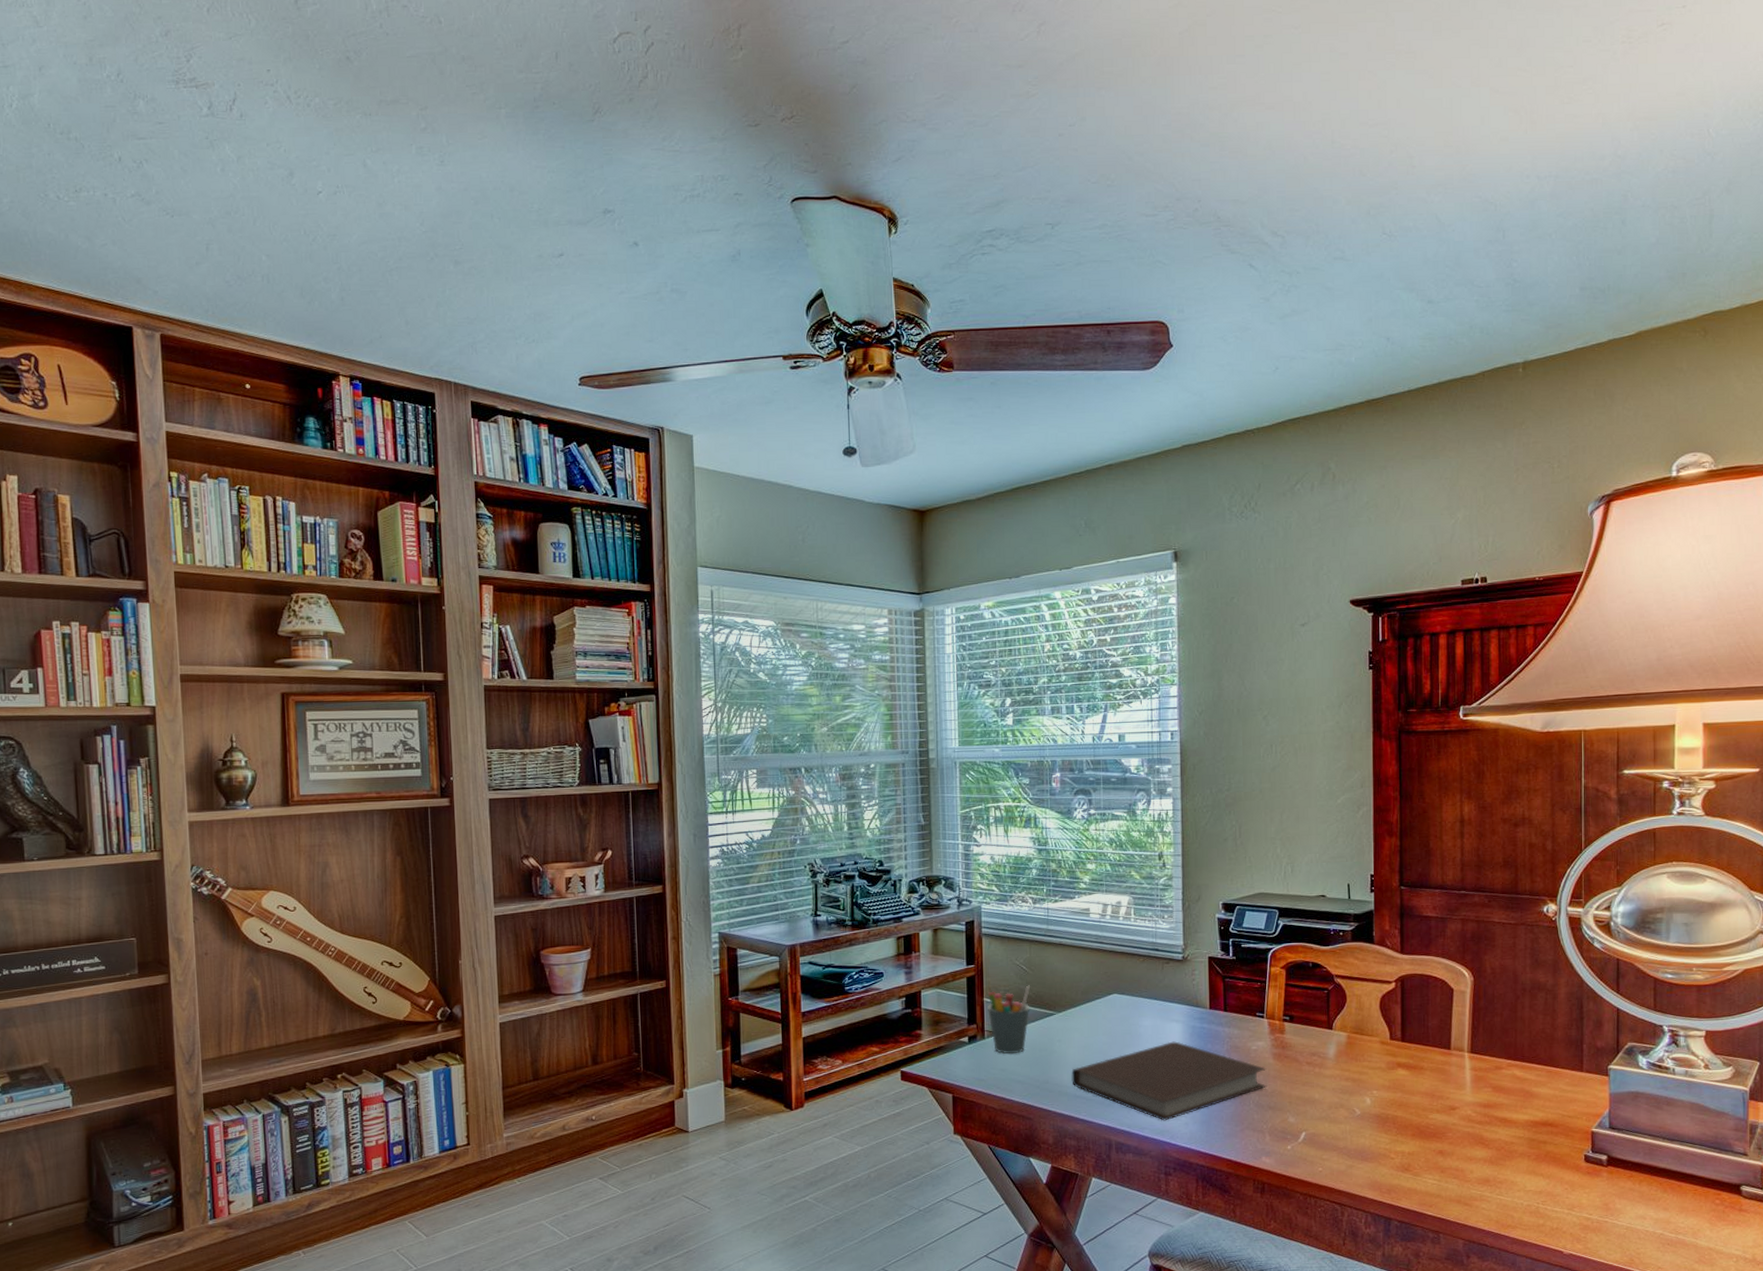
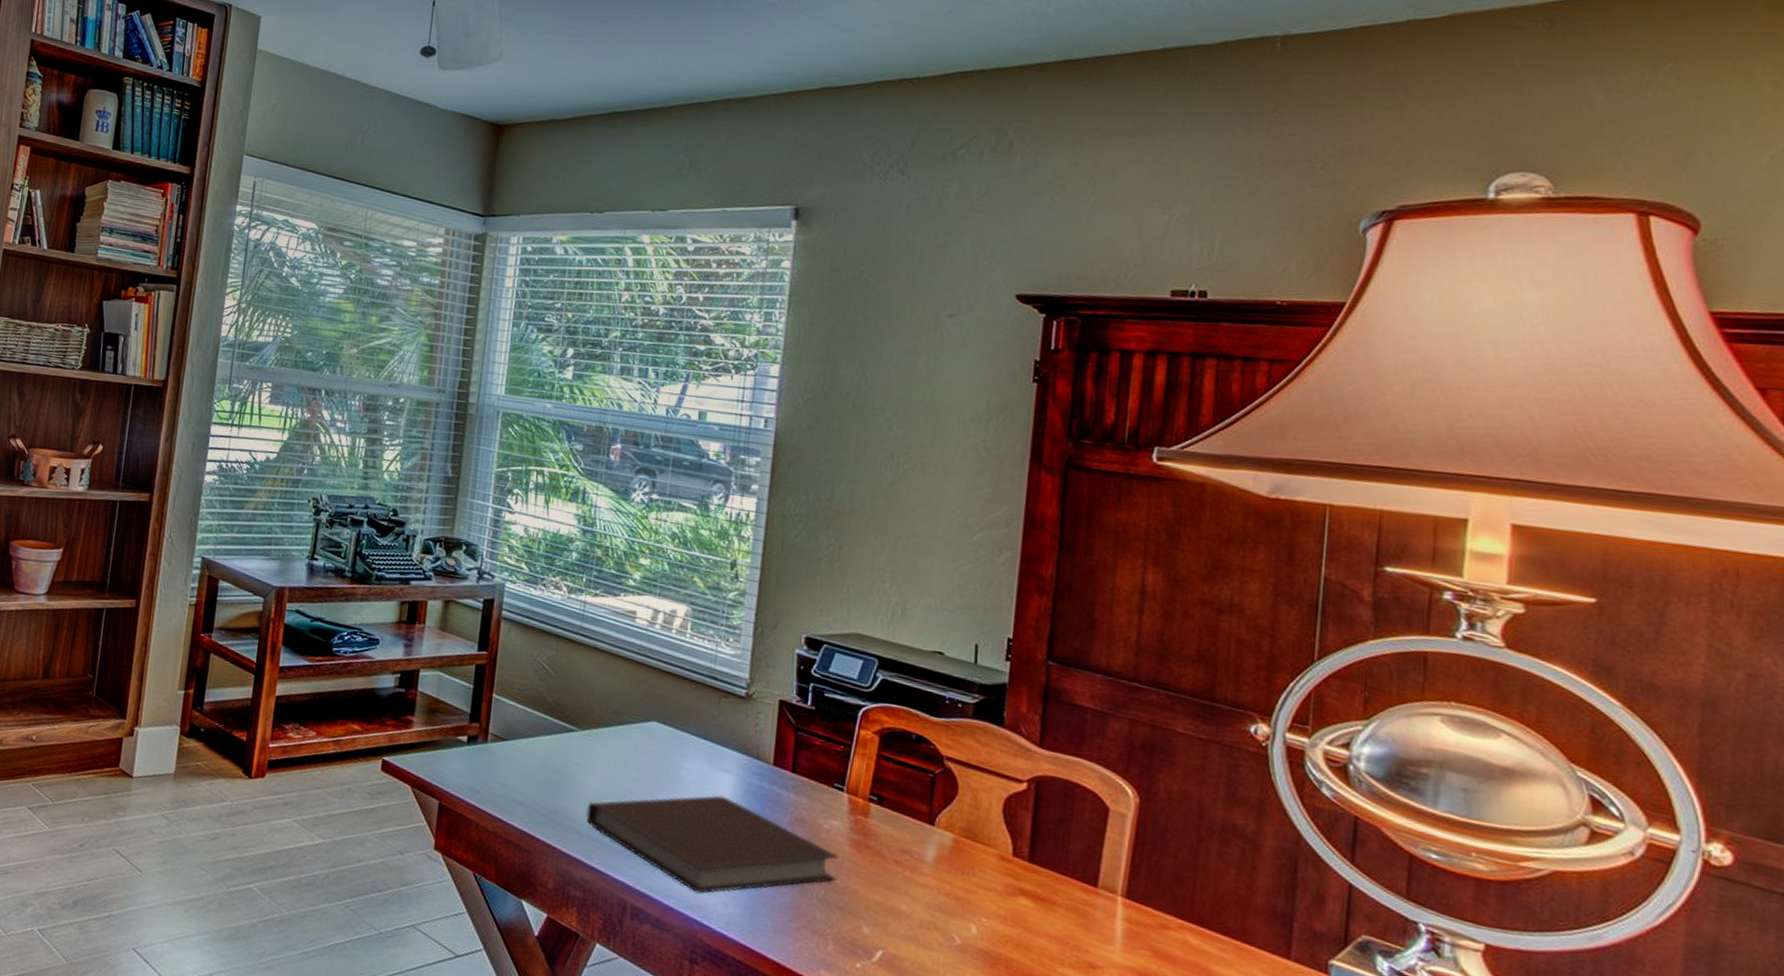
pen holder: present [988,985,1031,1054] -> none [495,687,552,769]

